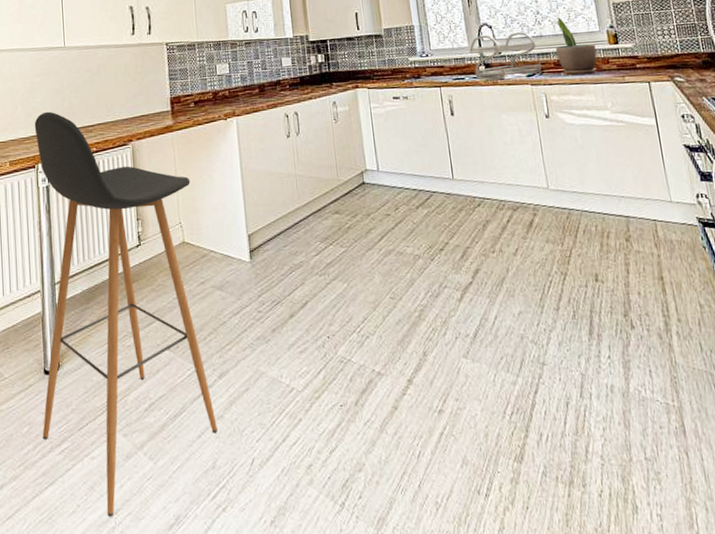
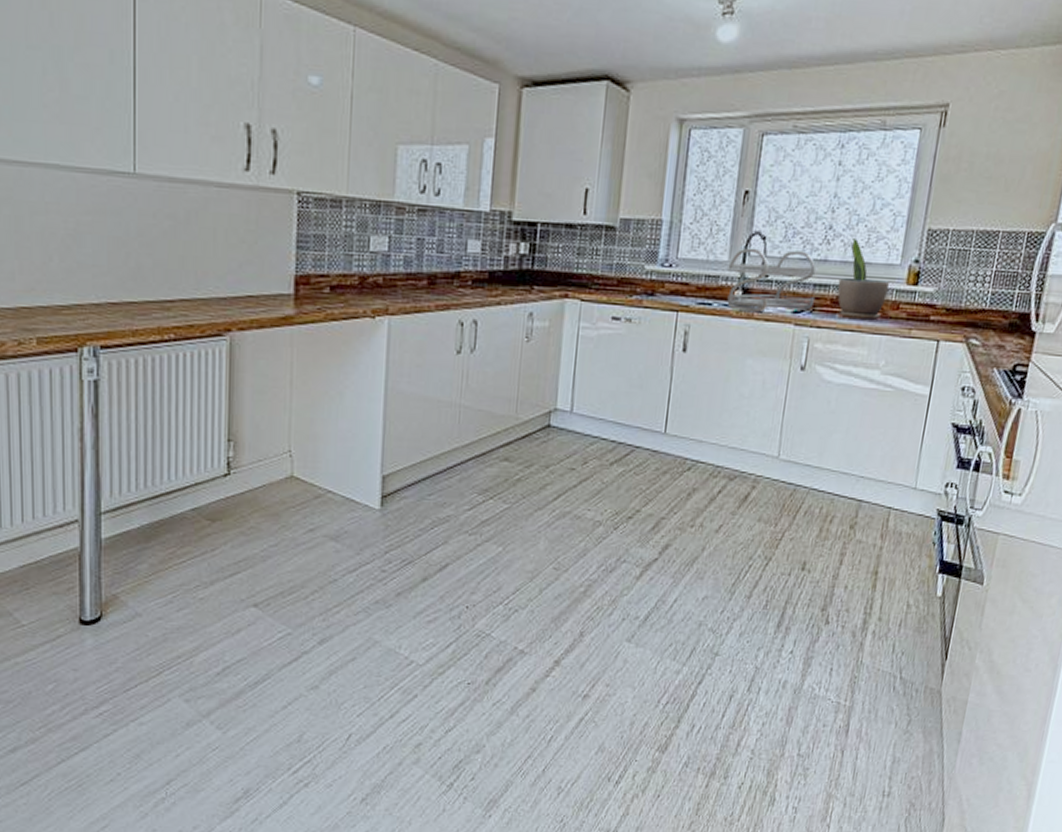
bar stool: present [34,111,218,517] -> none [73,270,311,787]

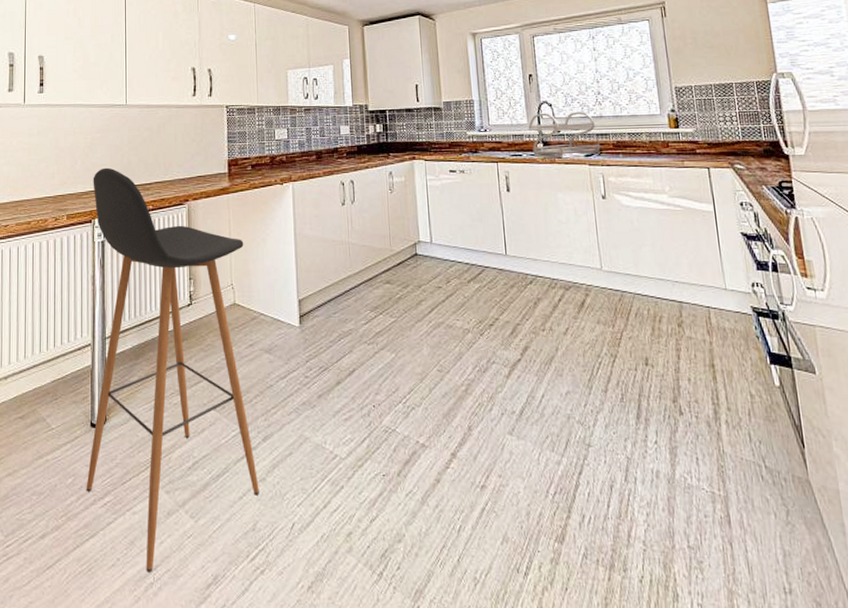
bar stool: none [73,270,311,787] -> present [86,167,259,573]
potted plant: present [837,239,889,321] -> none [614,99,657,158]

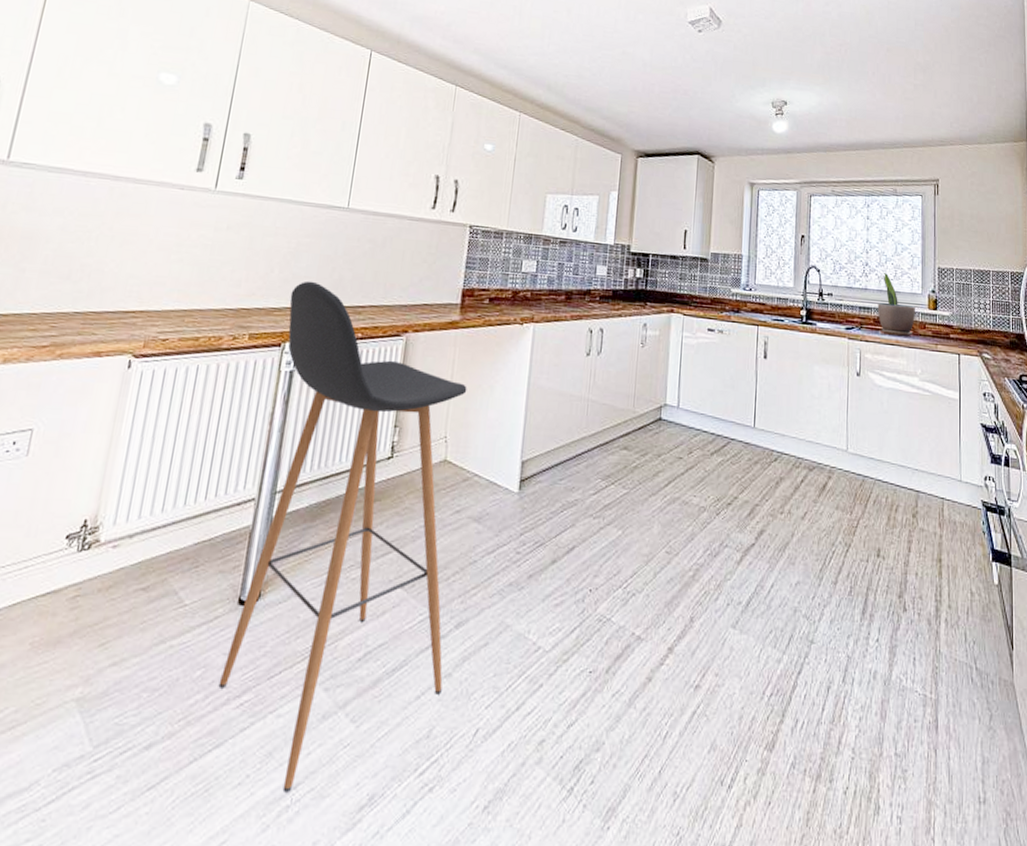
dish rack: present [528,112,601,159] -> none [794,277,862,329]
potted plant: none [614,99,657,158] -> present [877,273,915,337]

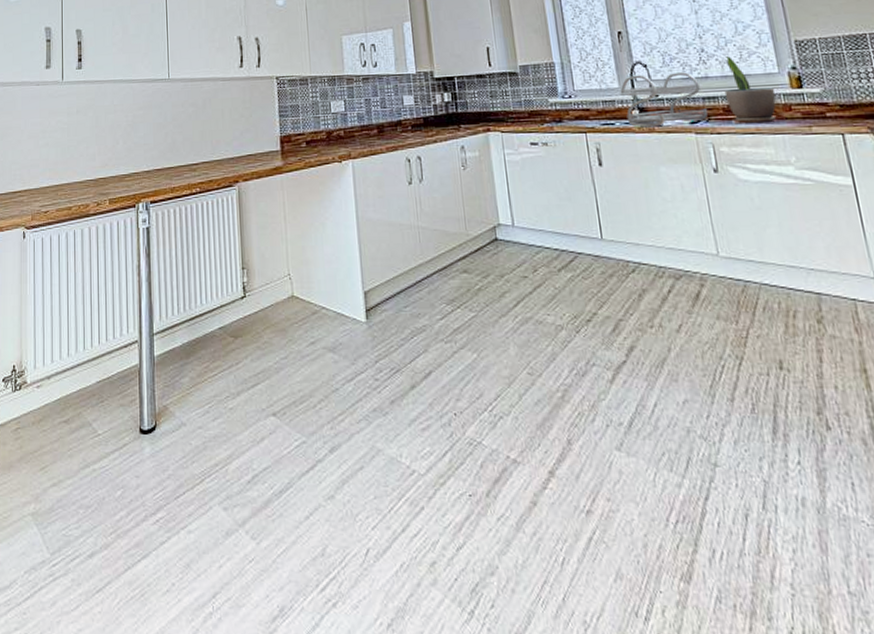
bar stool: present [218,281,467,792] -> none [135,147,328,601]
dish rack: none [794,277,862,329] -> present [620,72,709,127]

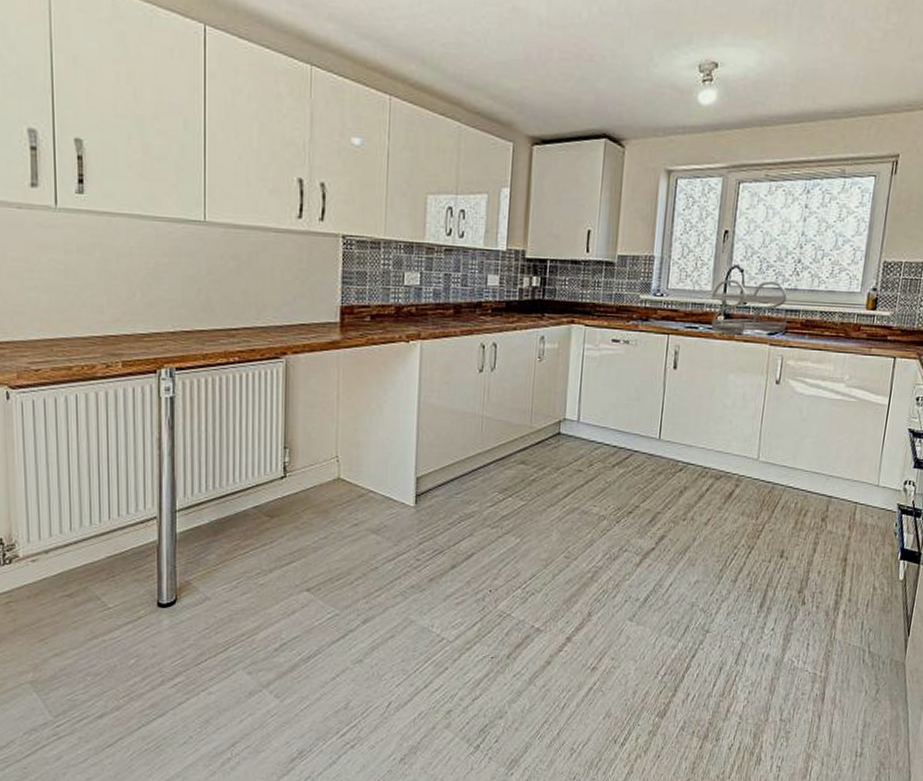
potted plant: present [724,56,776,123] -> none [806,270,851,341]

